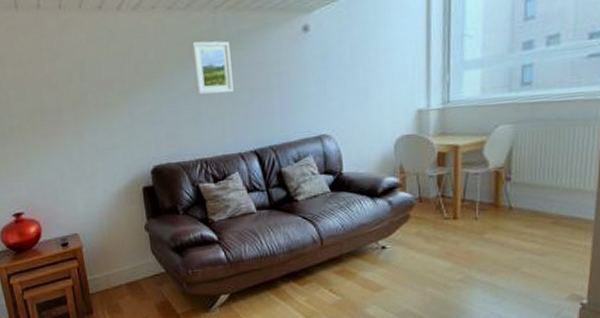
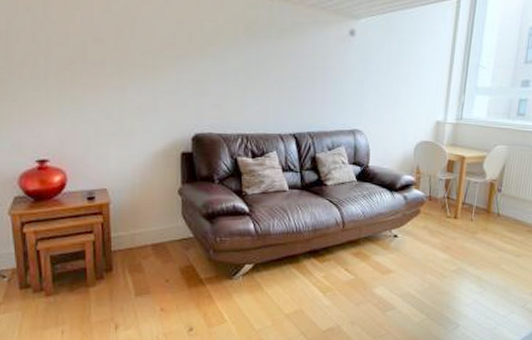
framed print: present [192,41,233,95] -> none [246,23,283,77]

